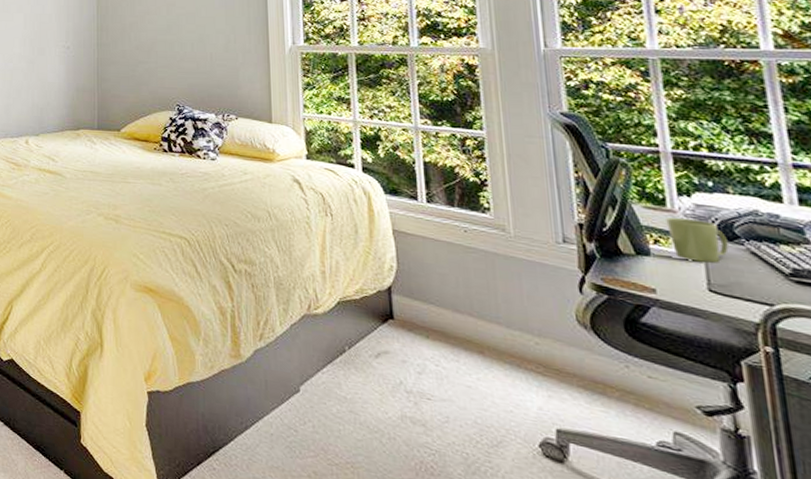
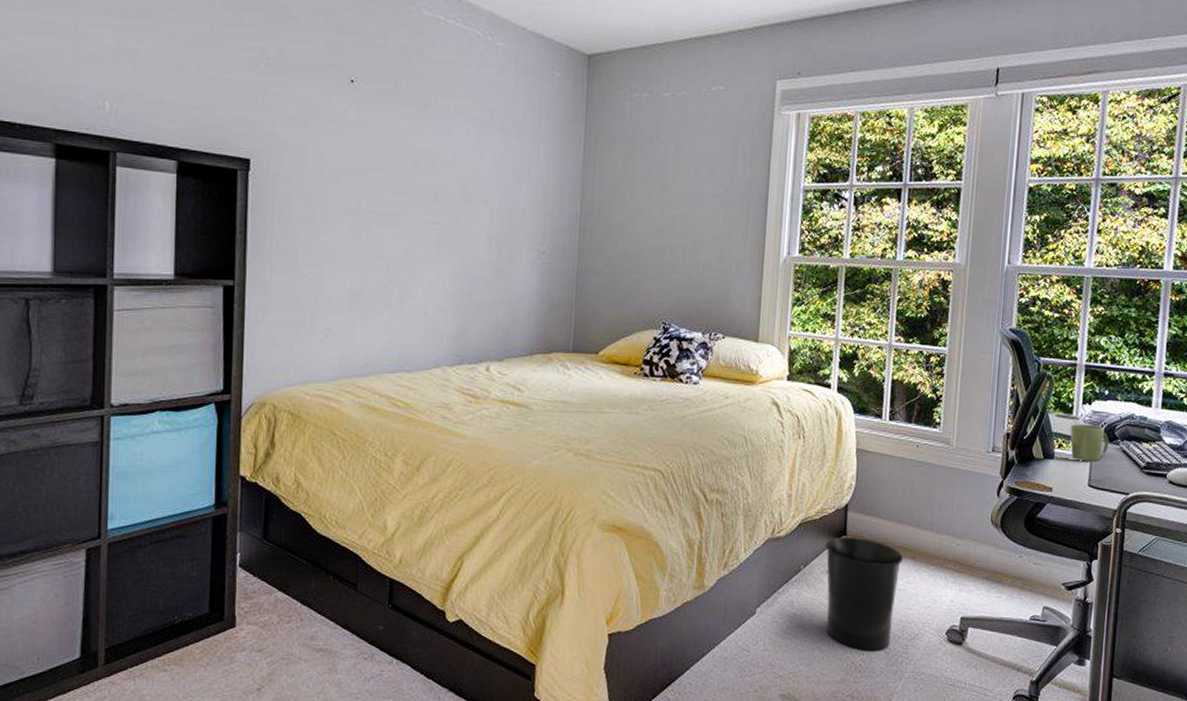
waste bin: none [370,320,468,454] -> present [825,537,903,650]

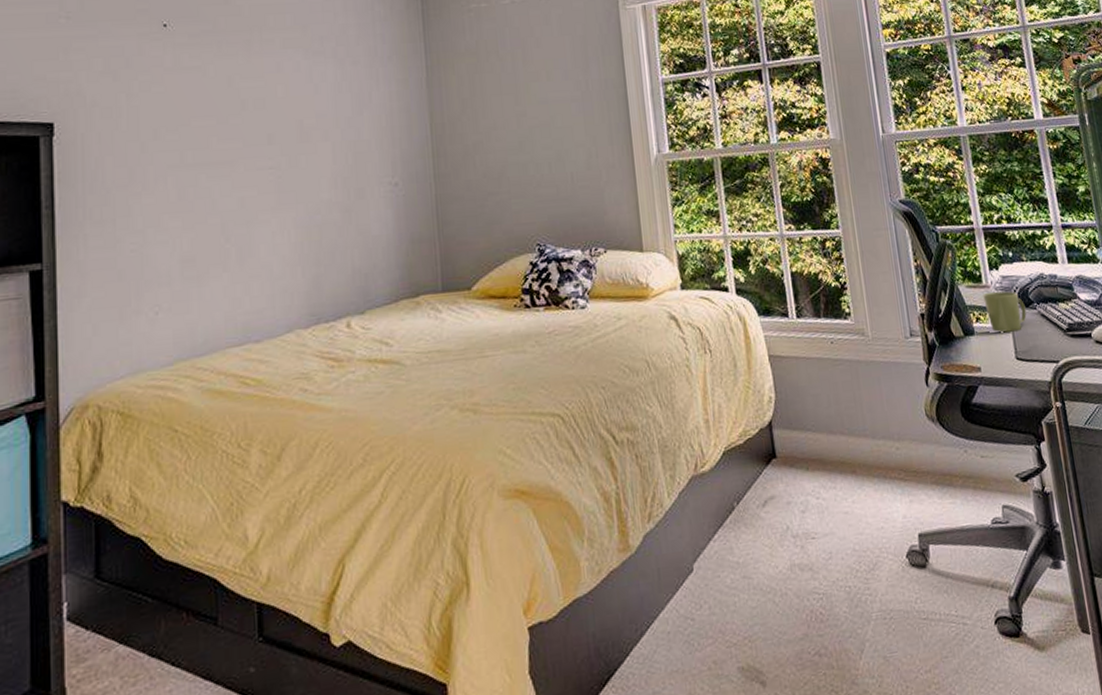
waste bin: present [825,537,903,650] -> none [755,458,849,594]

